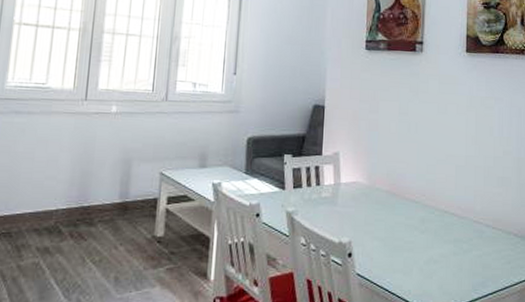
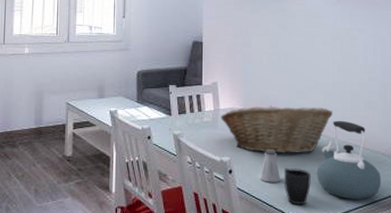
fruit basket: none [341,180,464,235] -> present [220,106,333,154]
saltshaker: none [382,231,406,267] -> present [259,151,281,182]
mug: none [408,251,440,292] -> present [283,168,312,205]
kettle: none [444,197,513,286] -> present [316,120,382,199]

